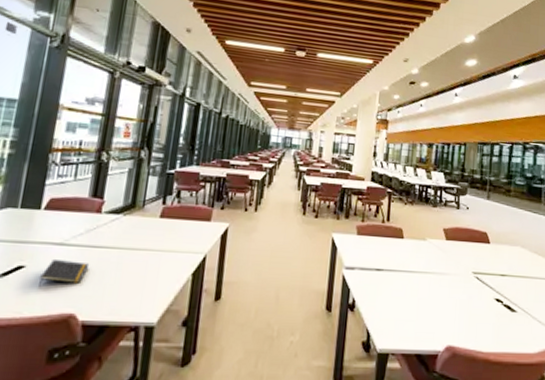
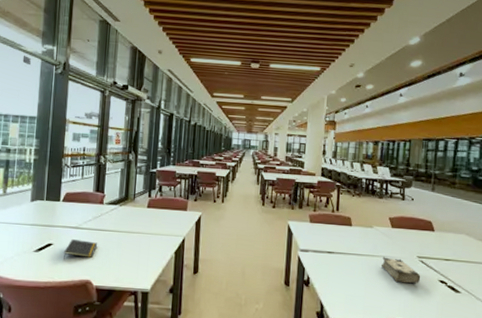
book: none [434,274,476,304] -> present [380,257,421,284]

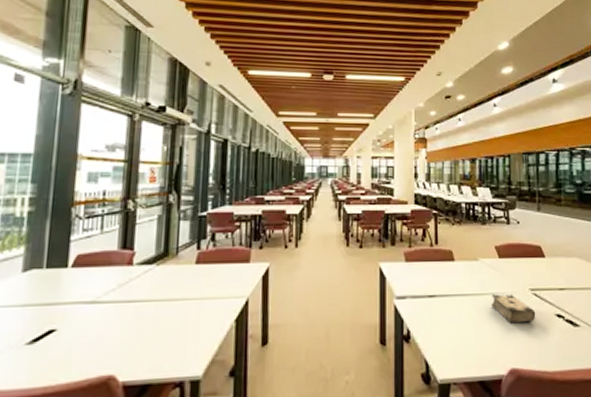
notepad: present [63,239,98,259] -> none [72,319,126,350]

